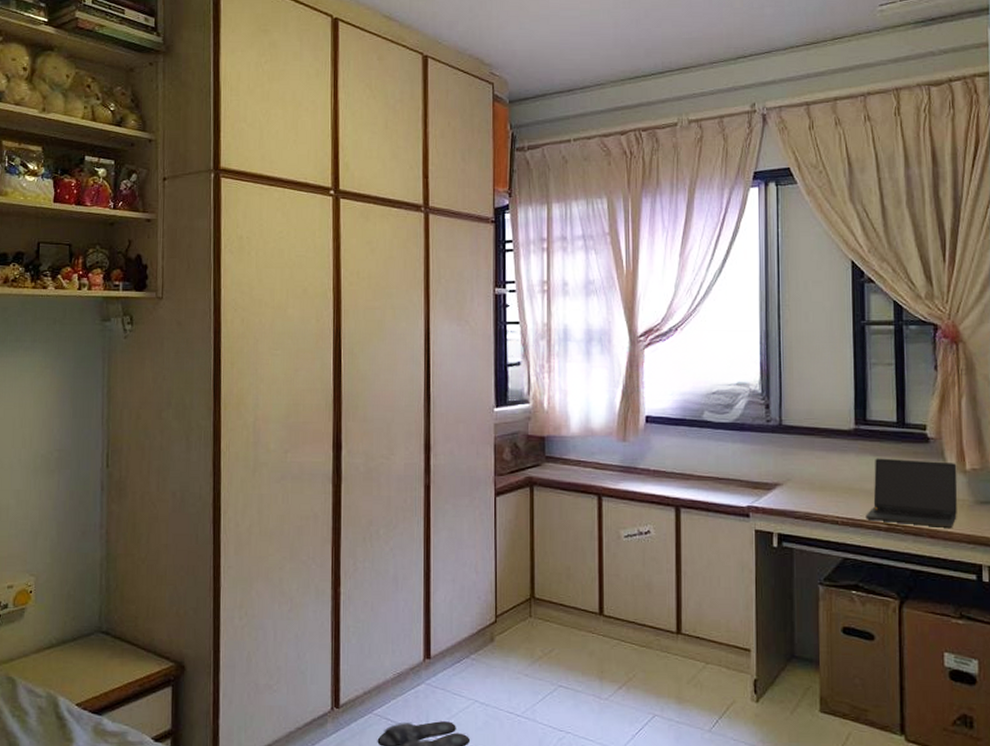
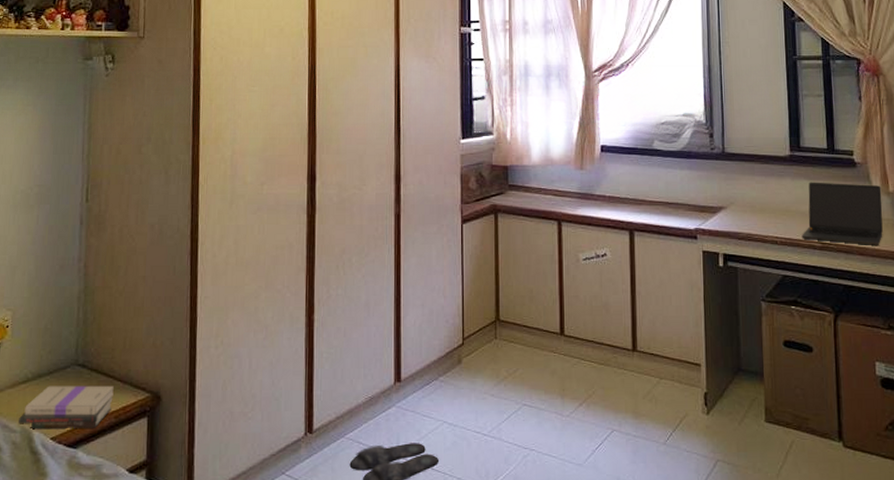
books: none [44,652,139,696] -> present [19,385,115,428]

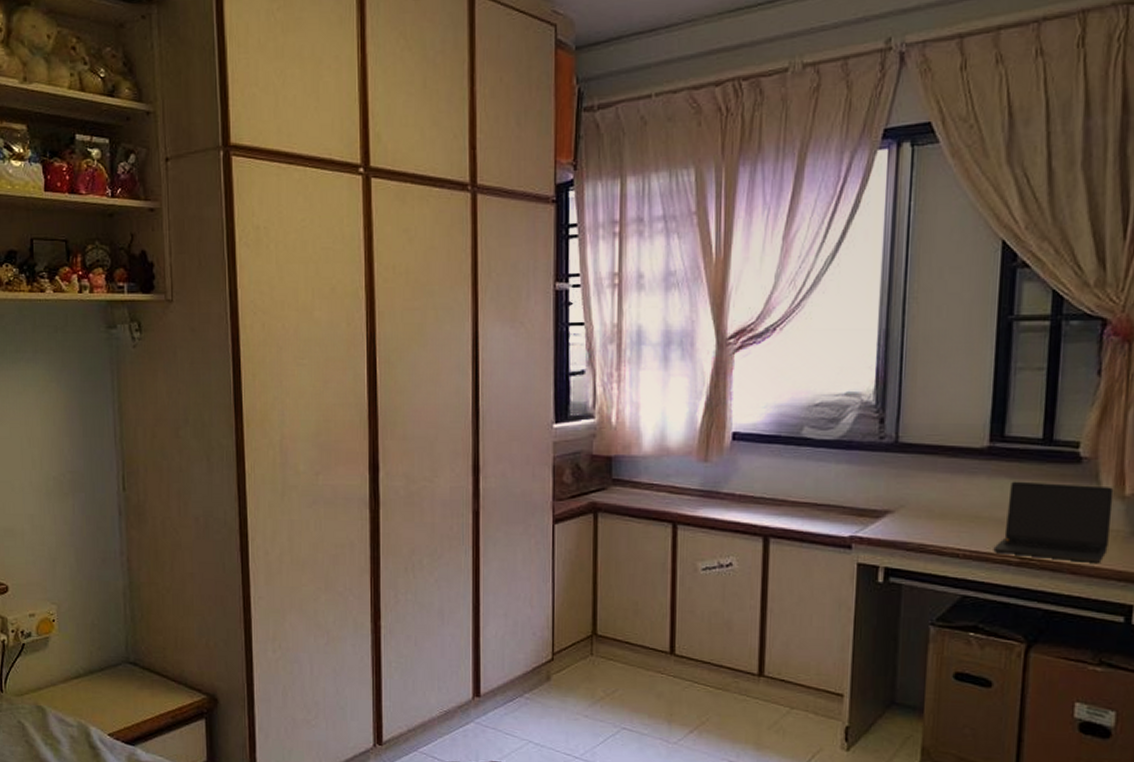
books: present [19,385,115,428] -> none [74,682,170,727]

